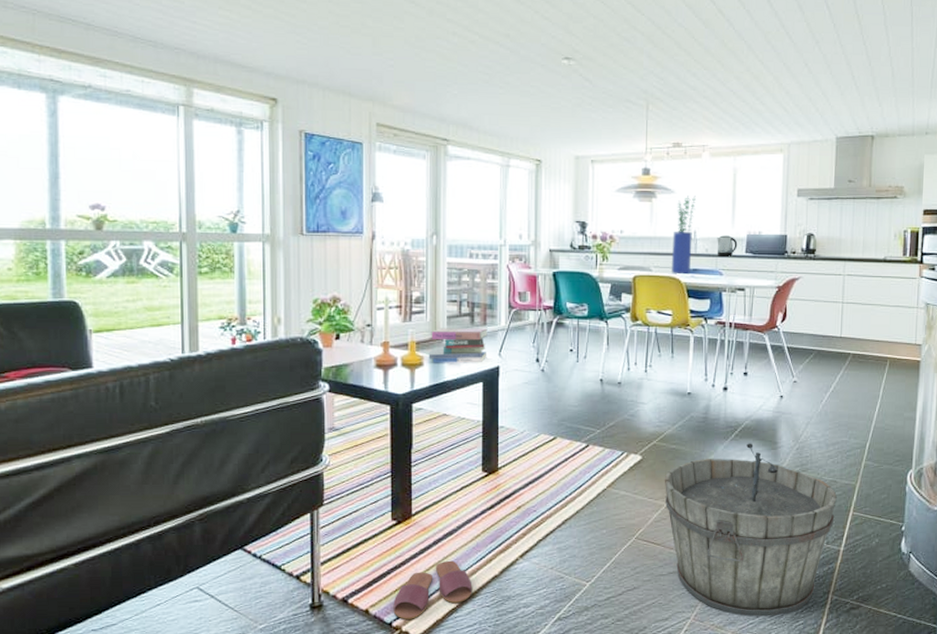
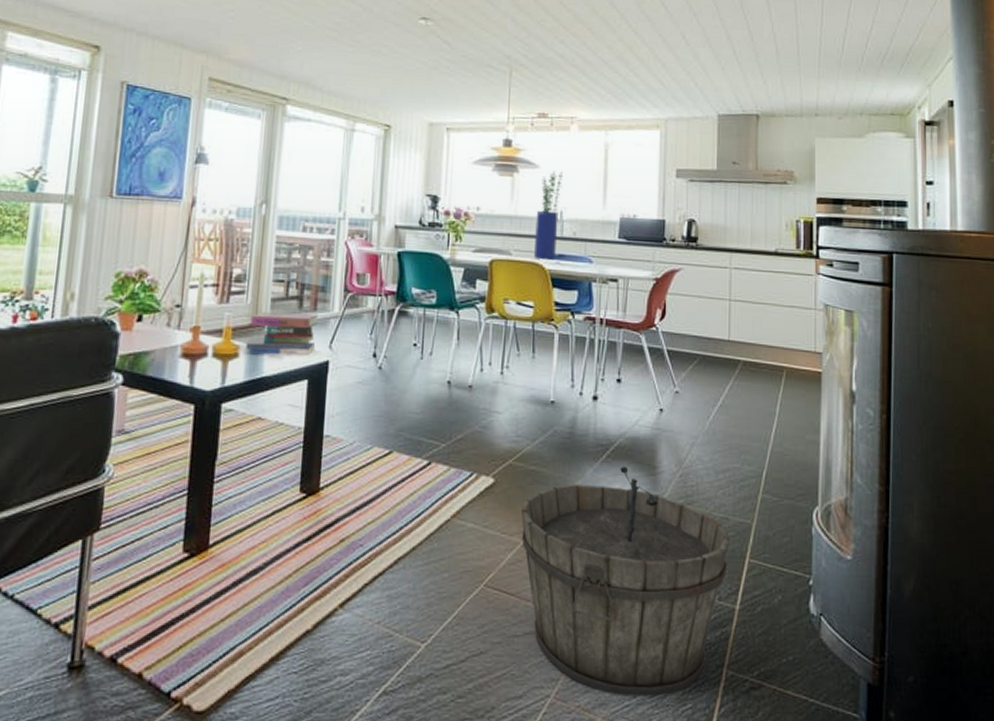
slippers: present [393,560,473,619] -> none [173,608,278,688]
kettle: present [716,235,738,258] -> none [586,217,610,243]

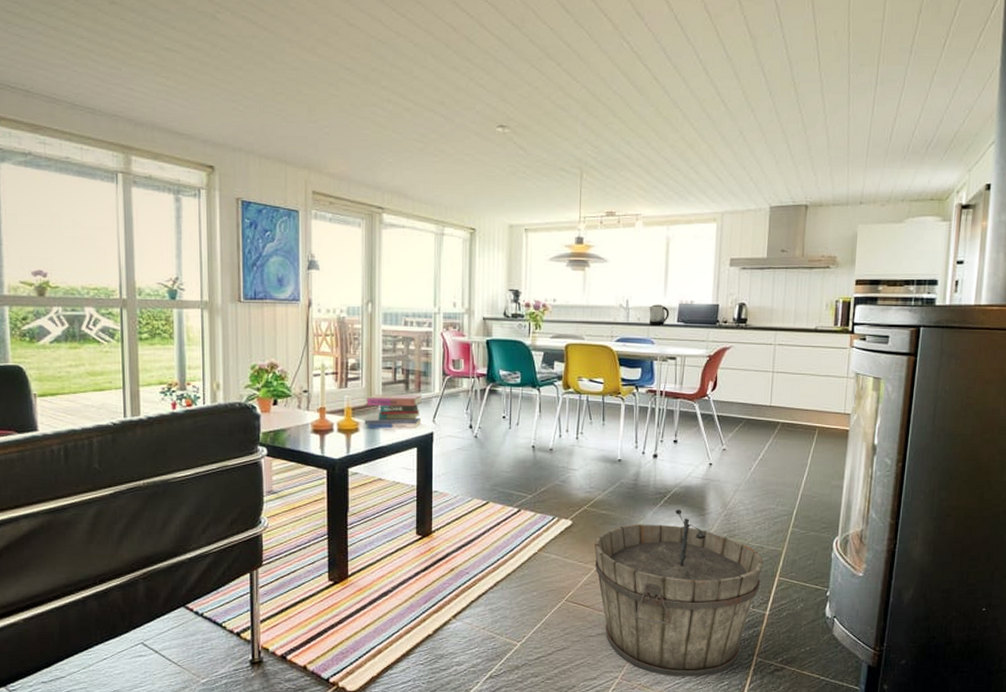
vase: present [533,171,563,261] -> none [603,264,629,343]
kettle: none [586,217,610,243] -> present [648,304,670,327]

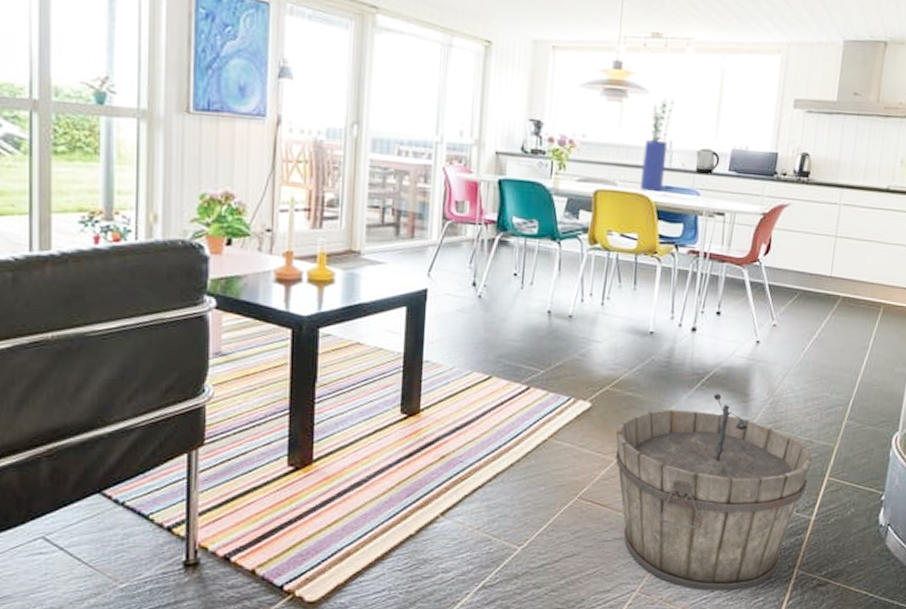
books: present [364,394,422,429] -> none [341,238,416,284]
vase: none [603,264,629,343] -> present [639,97,675,193]

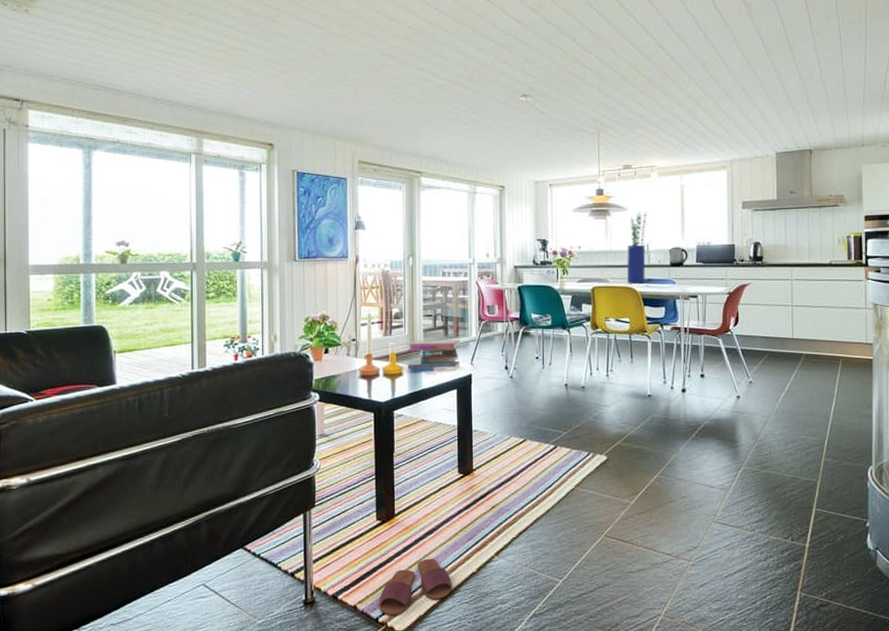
slippers: none [285,515,383,583] -> present [379,558,452,615]
books: none [341,238,416,284] -> present [407,339,461,373]
wooden bucket: present [615,394,812,591] -> none [629,442,799,614]

